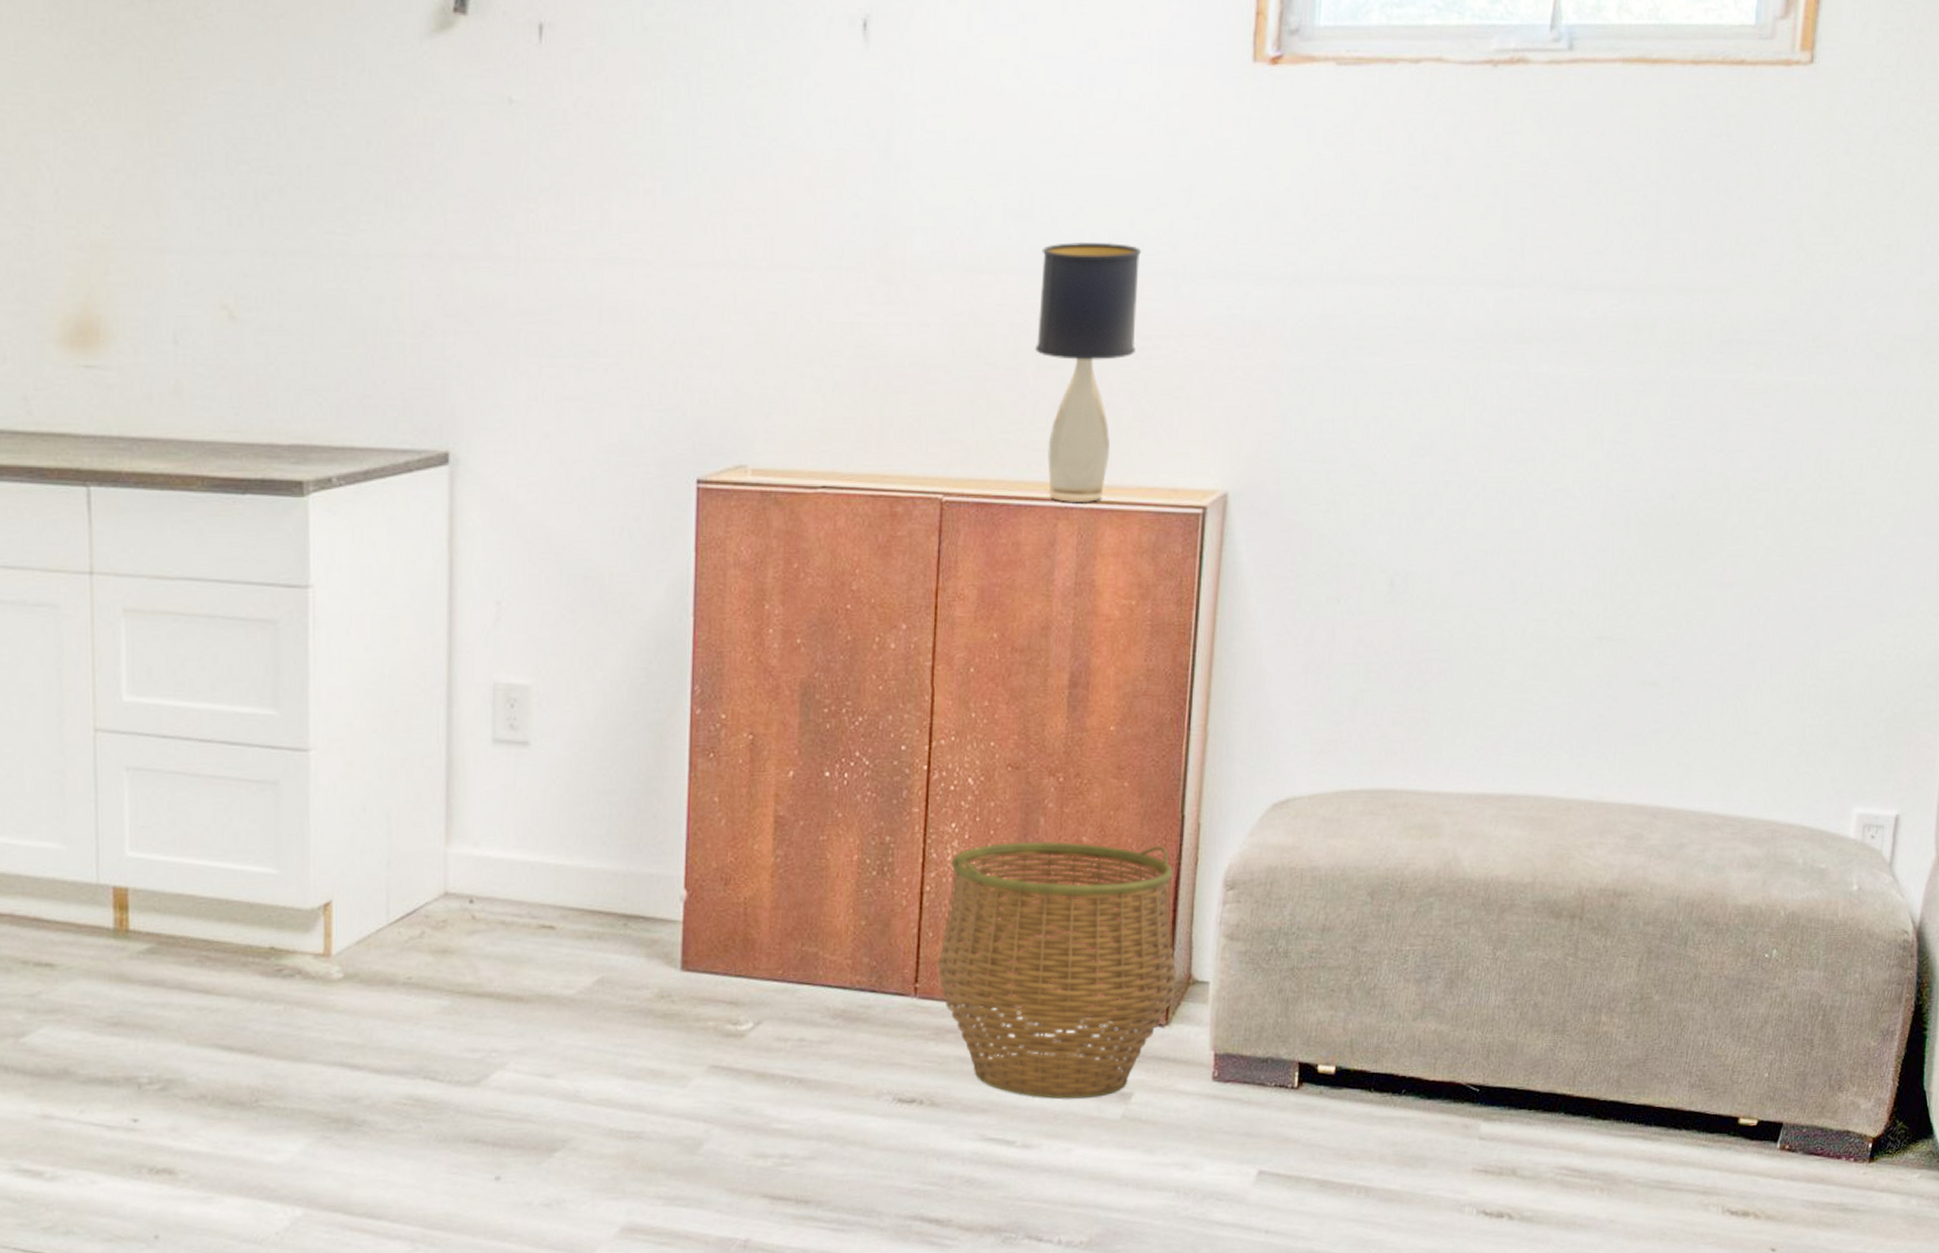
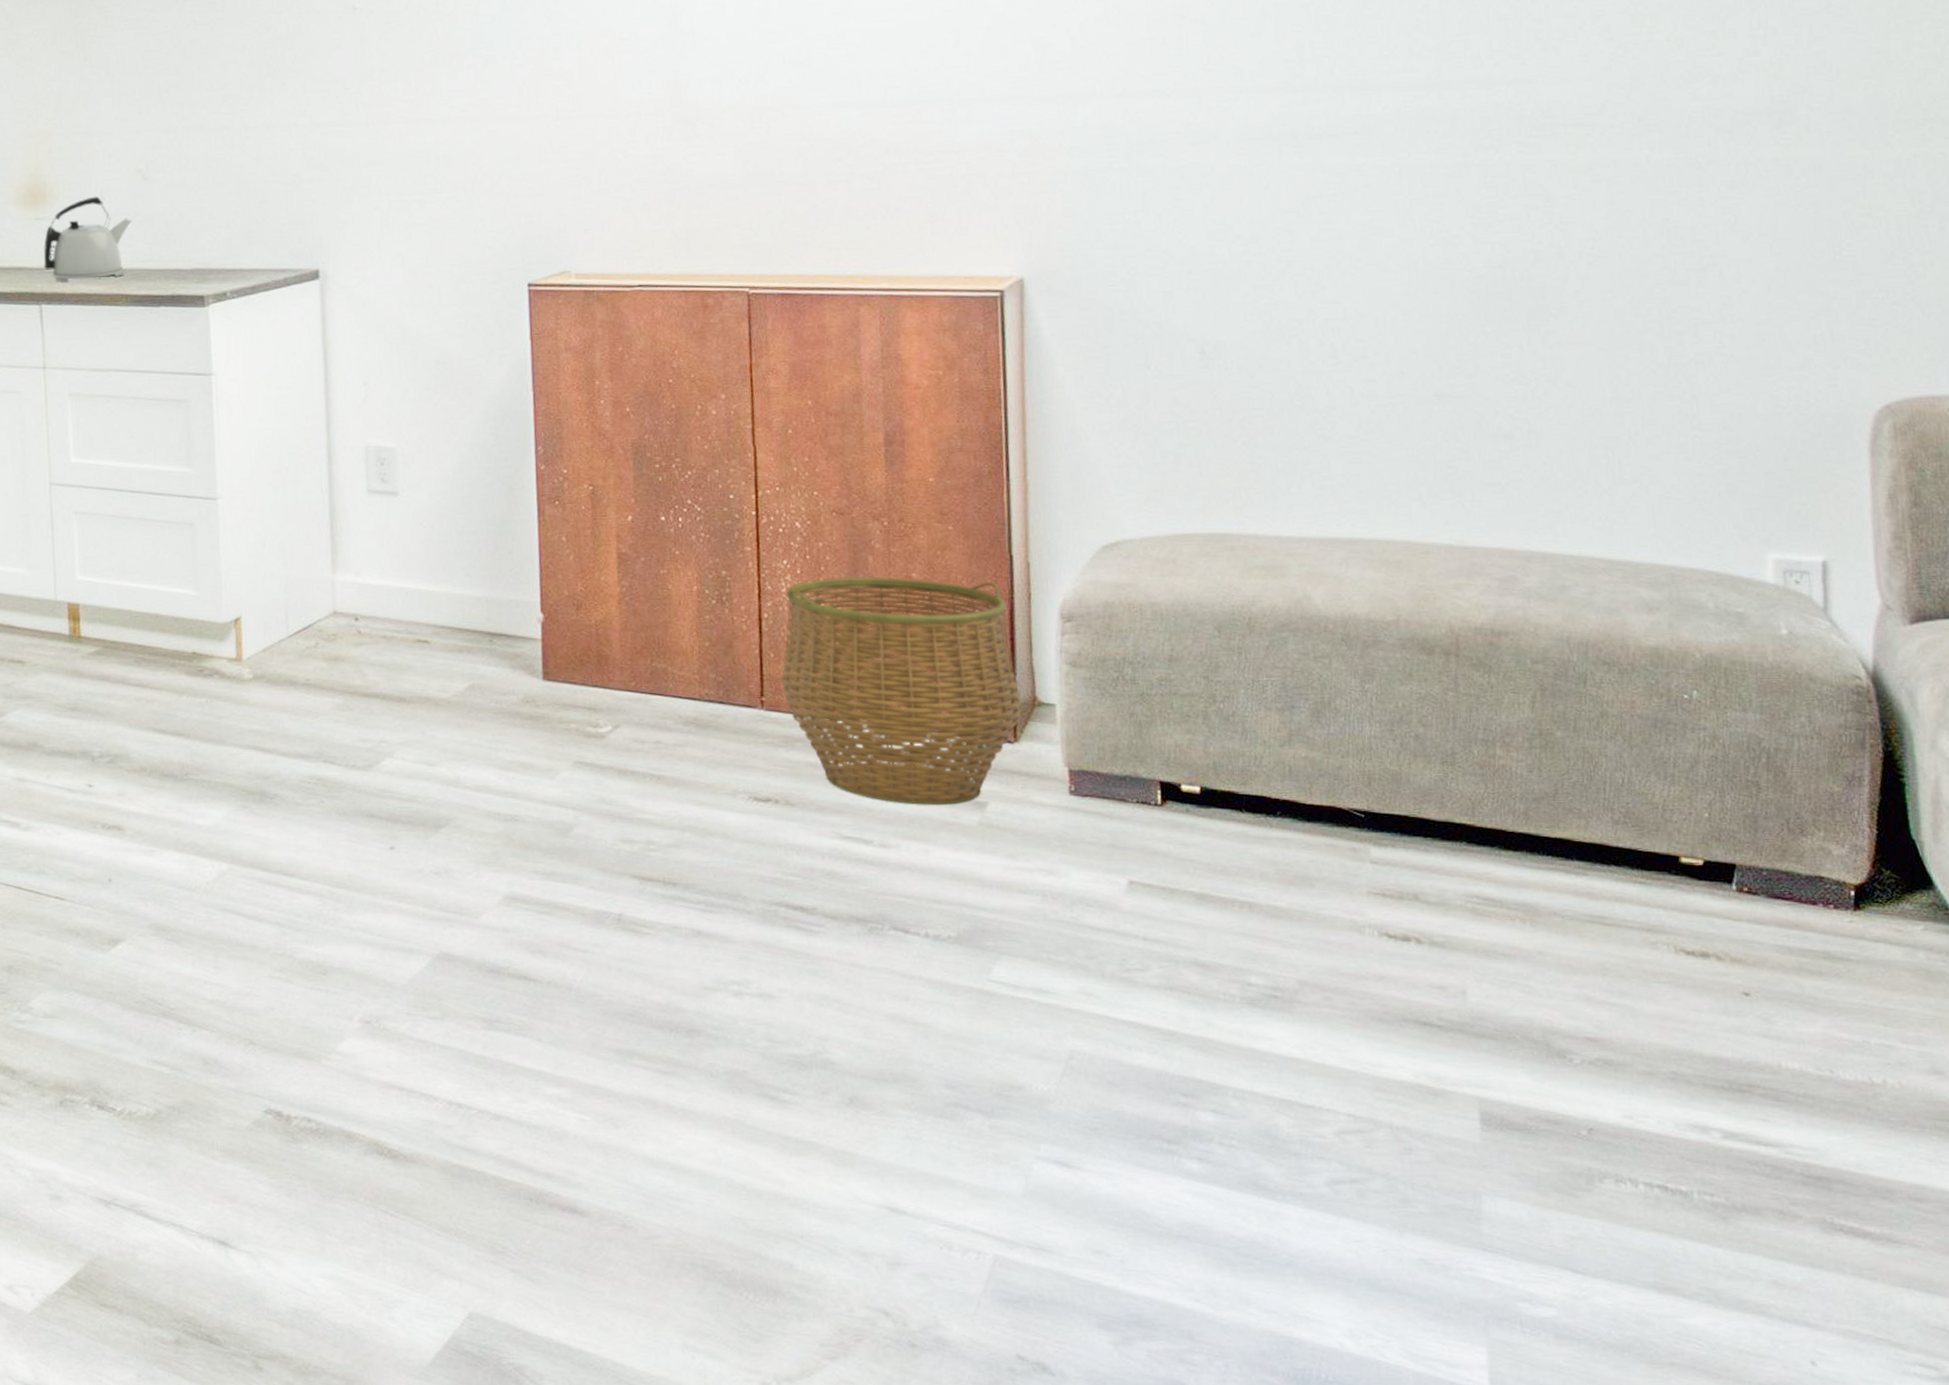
kettle: none [94,339,214,456] -> present [43,196,132,282]
table lamp: present [1034,241,1142,503] -> none [822,79,919,292]

